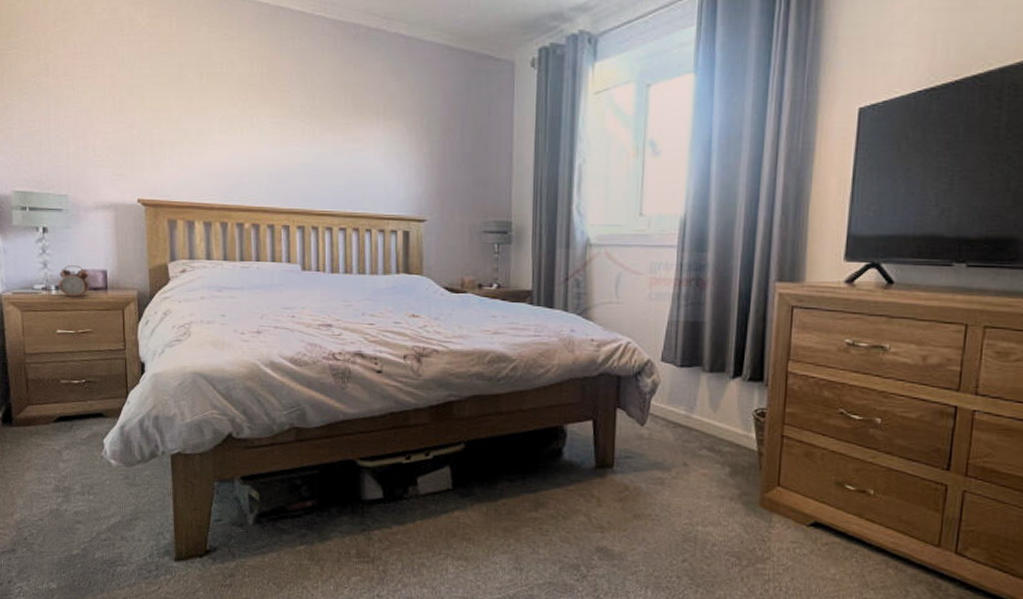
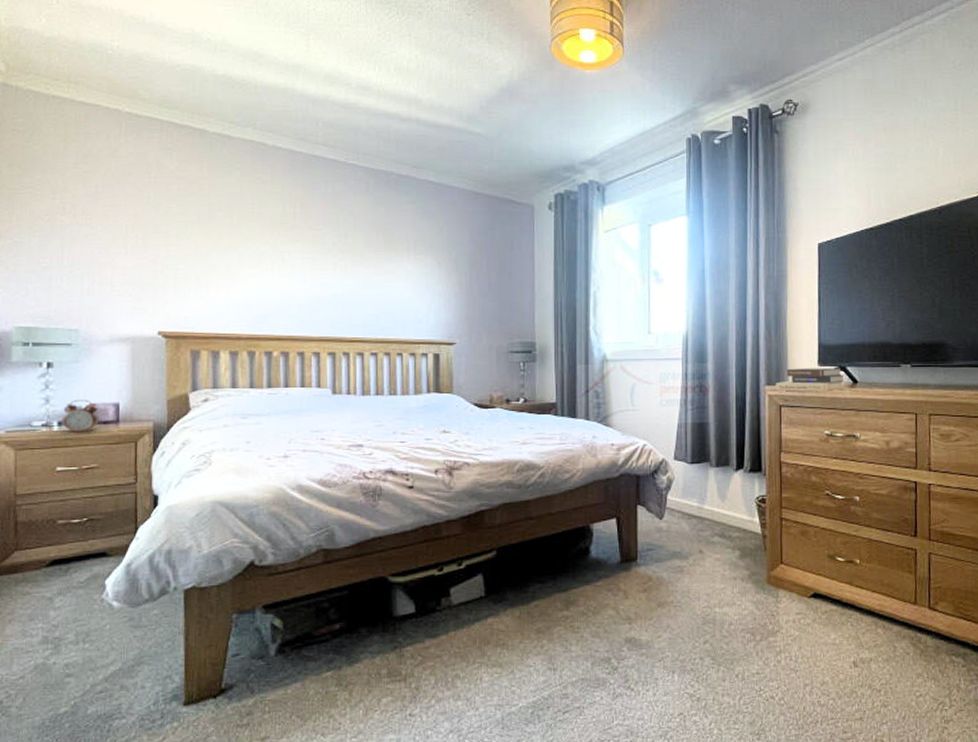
books: none [788,262,877,294] -> present [775,368,845,393]

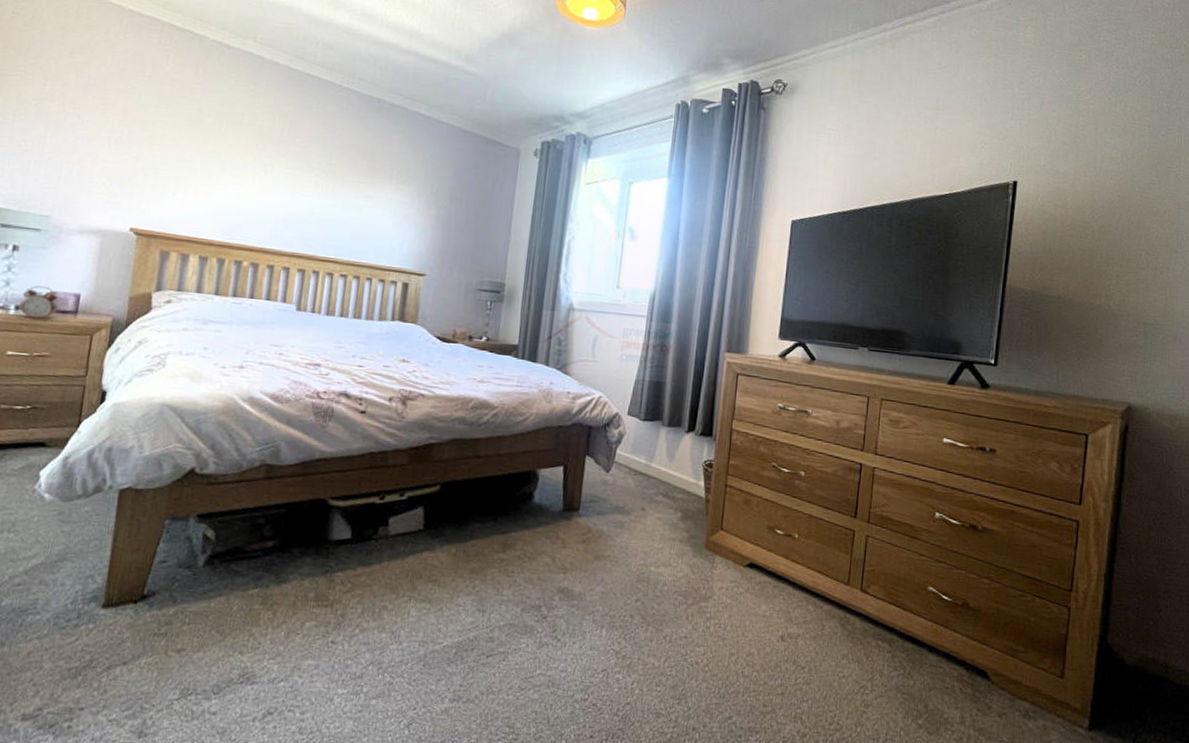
books: present [775,368,845,393] -> none [734,338,803,366]

